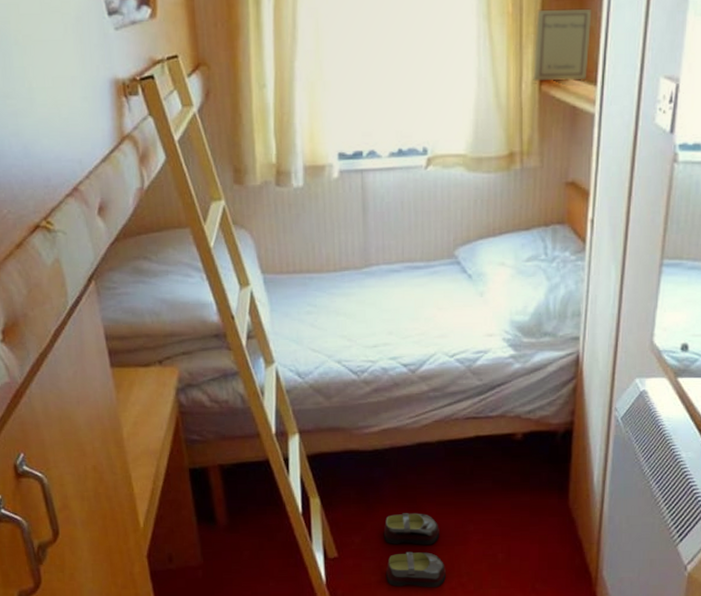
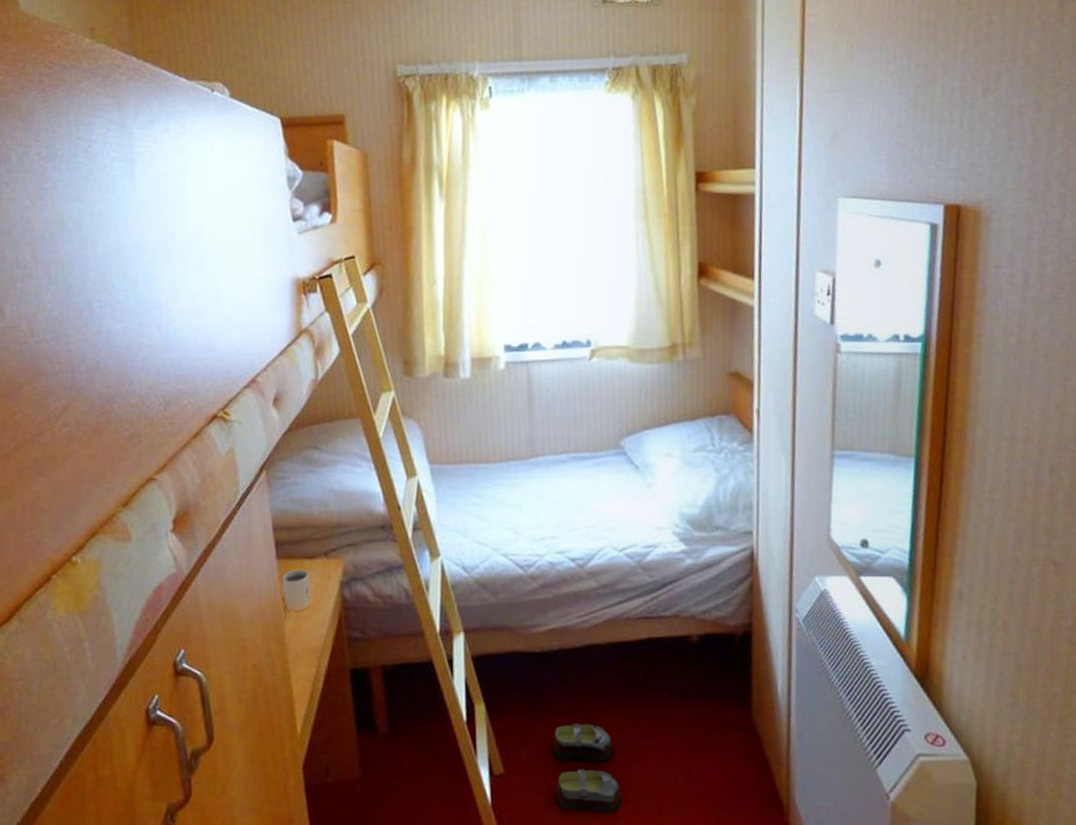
mug: none [118,376,148,417] -> present [283,569,312,612]
book: present [532,8,592,81] -> none [690,208,746,276]

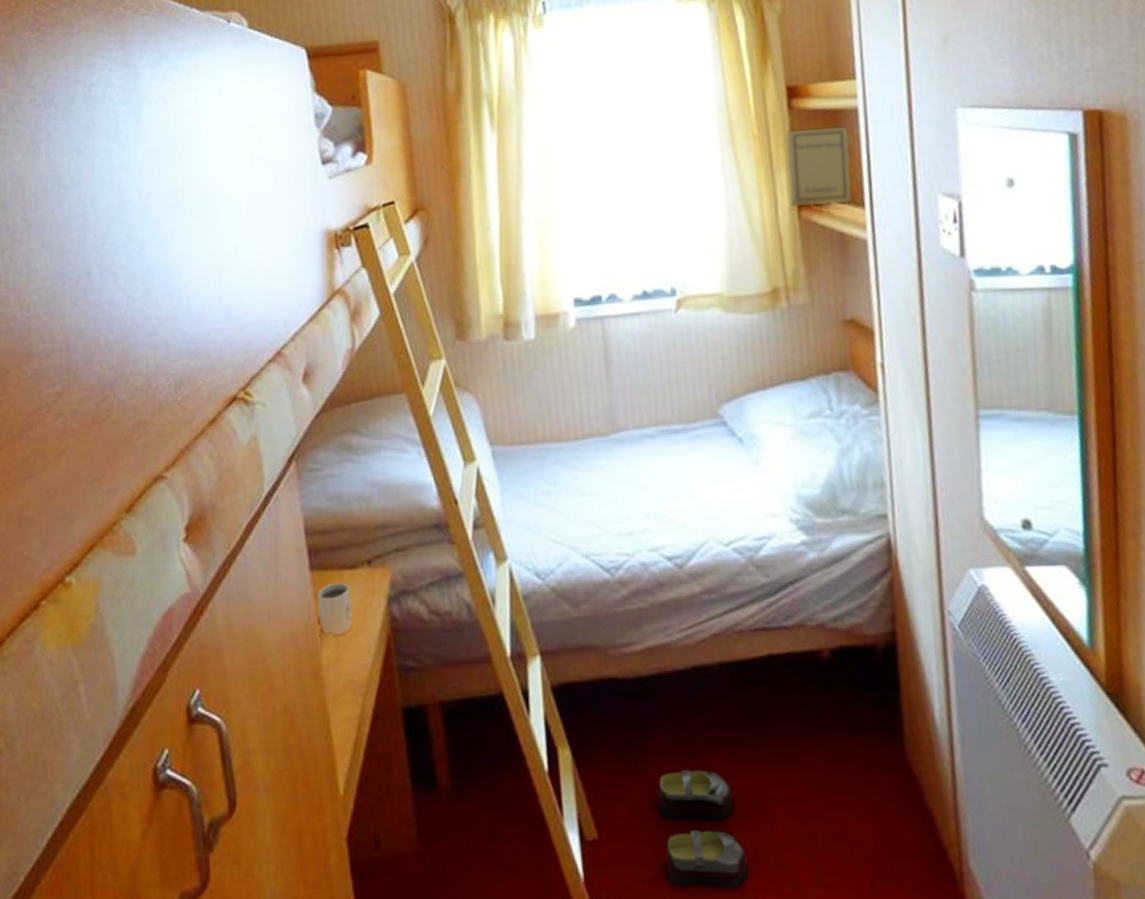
book: none [690,208,746,276] -> present [785,126,853,207]

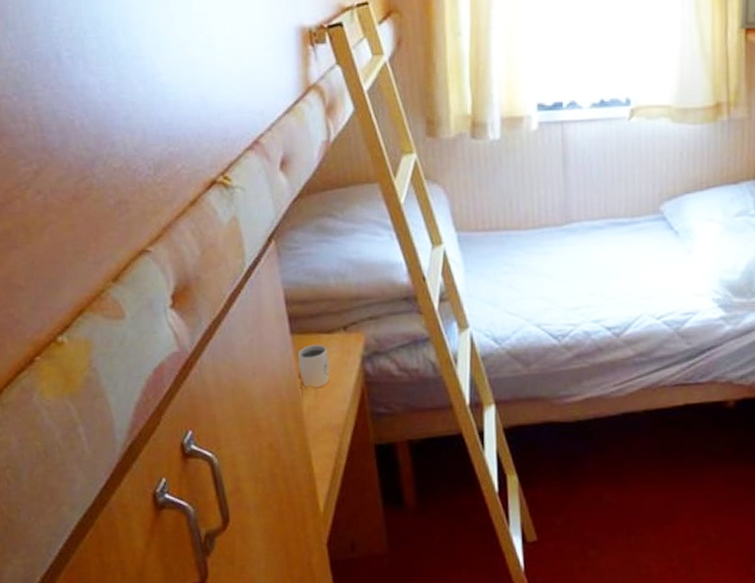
slippers: present [657,769,749,888] -> none [587,490,656,573]

